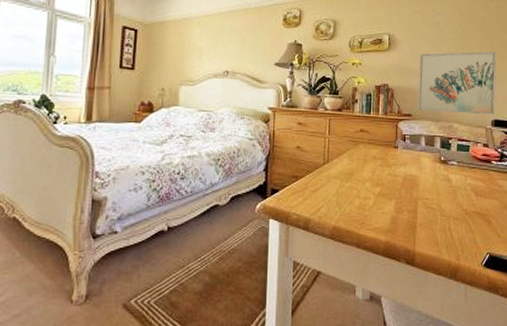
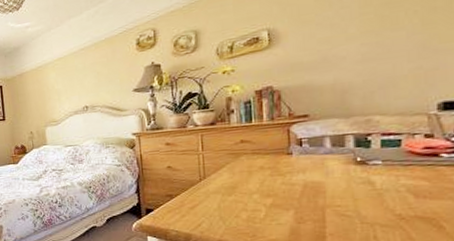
wall art: present [418,51,497,115] -> none [315,14,444,109]

